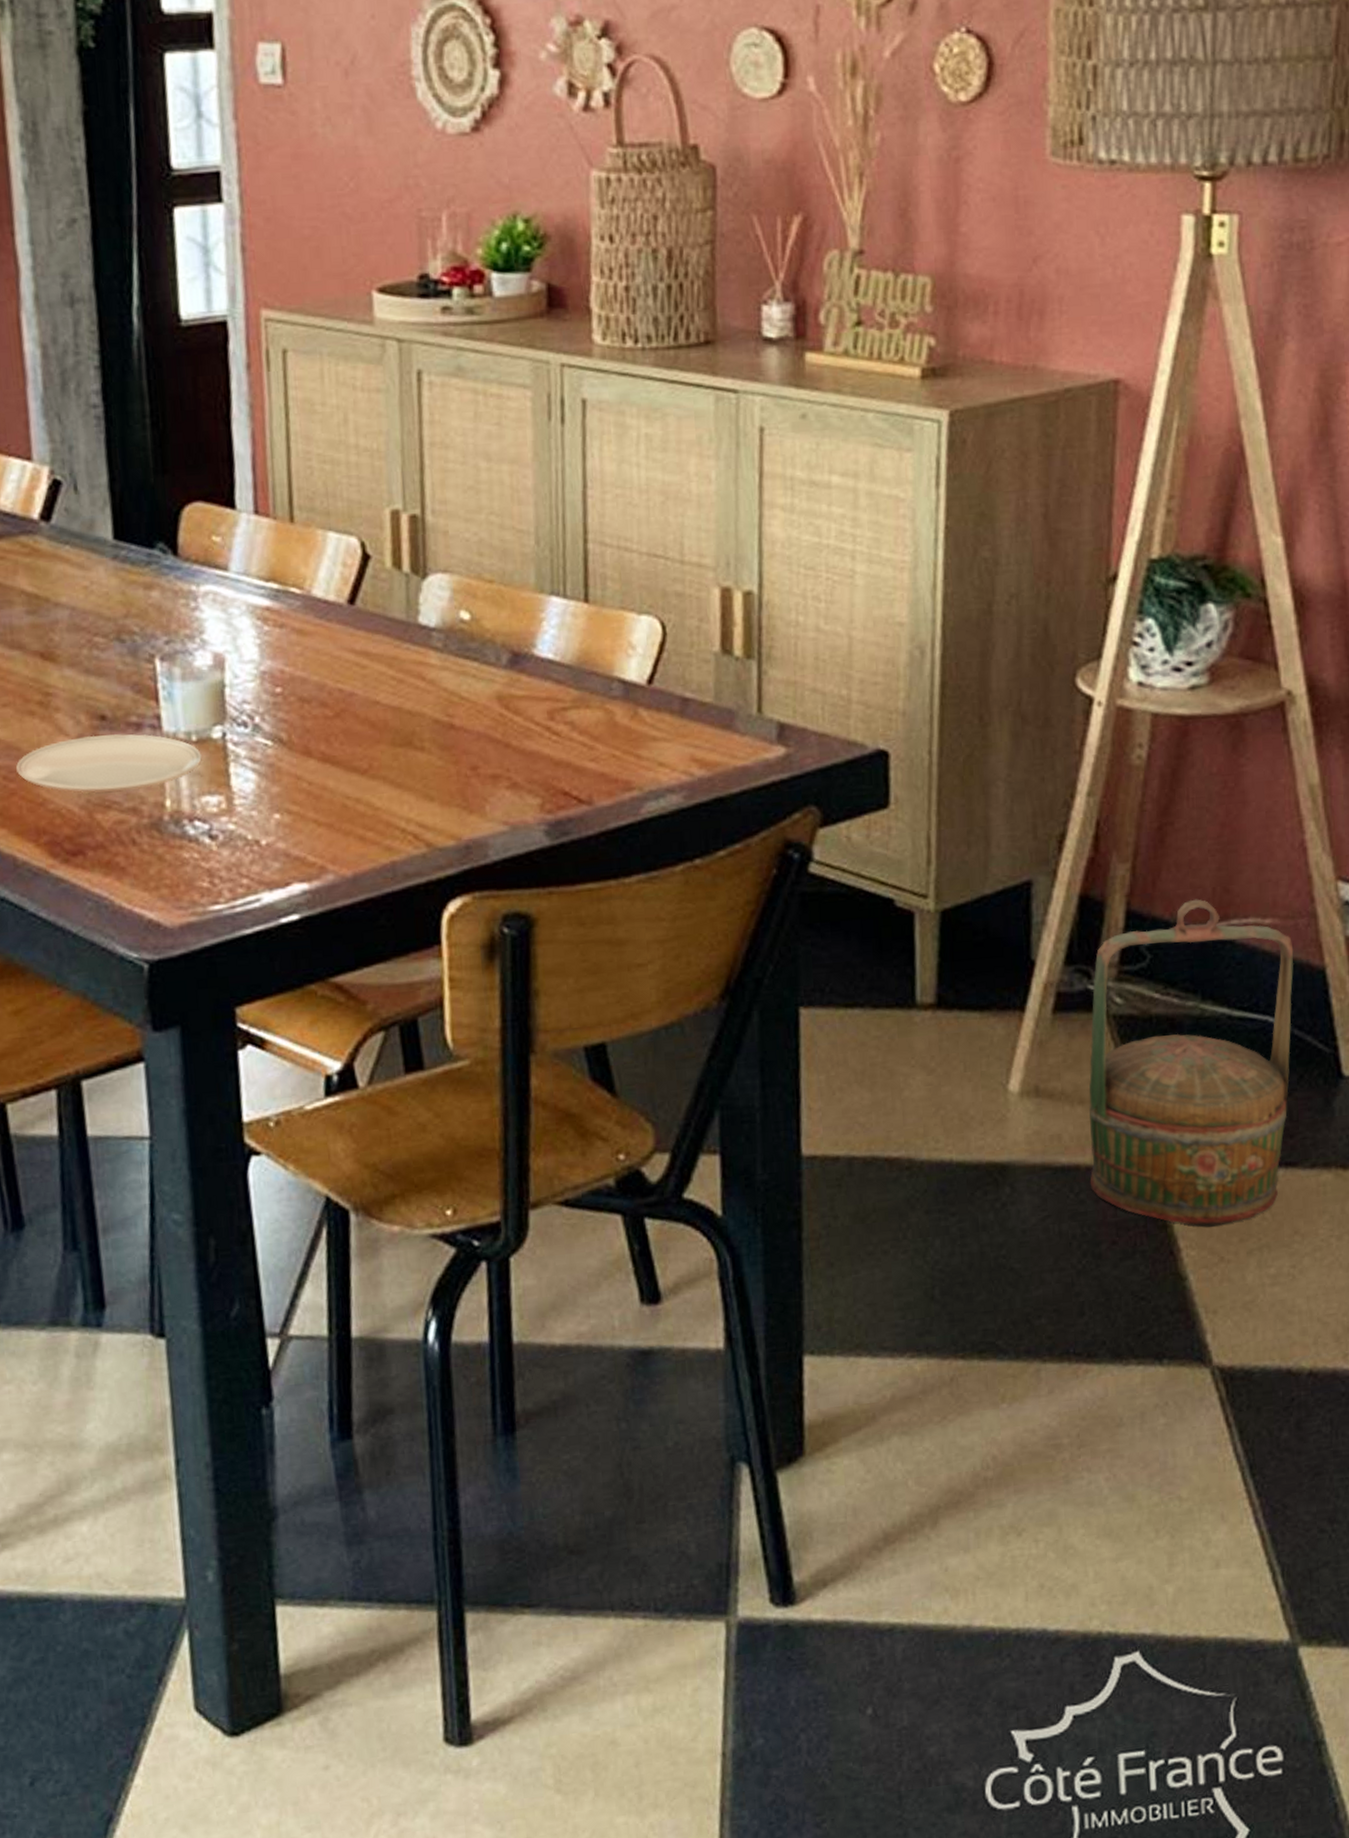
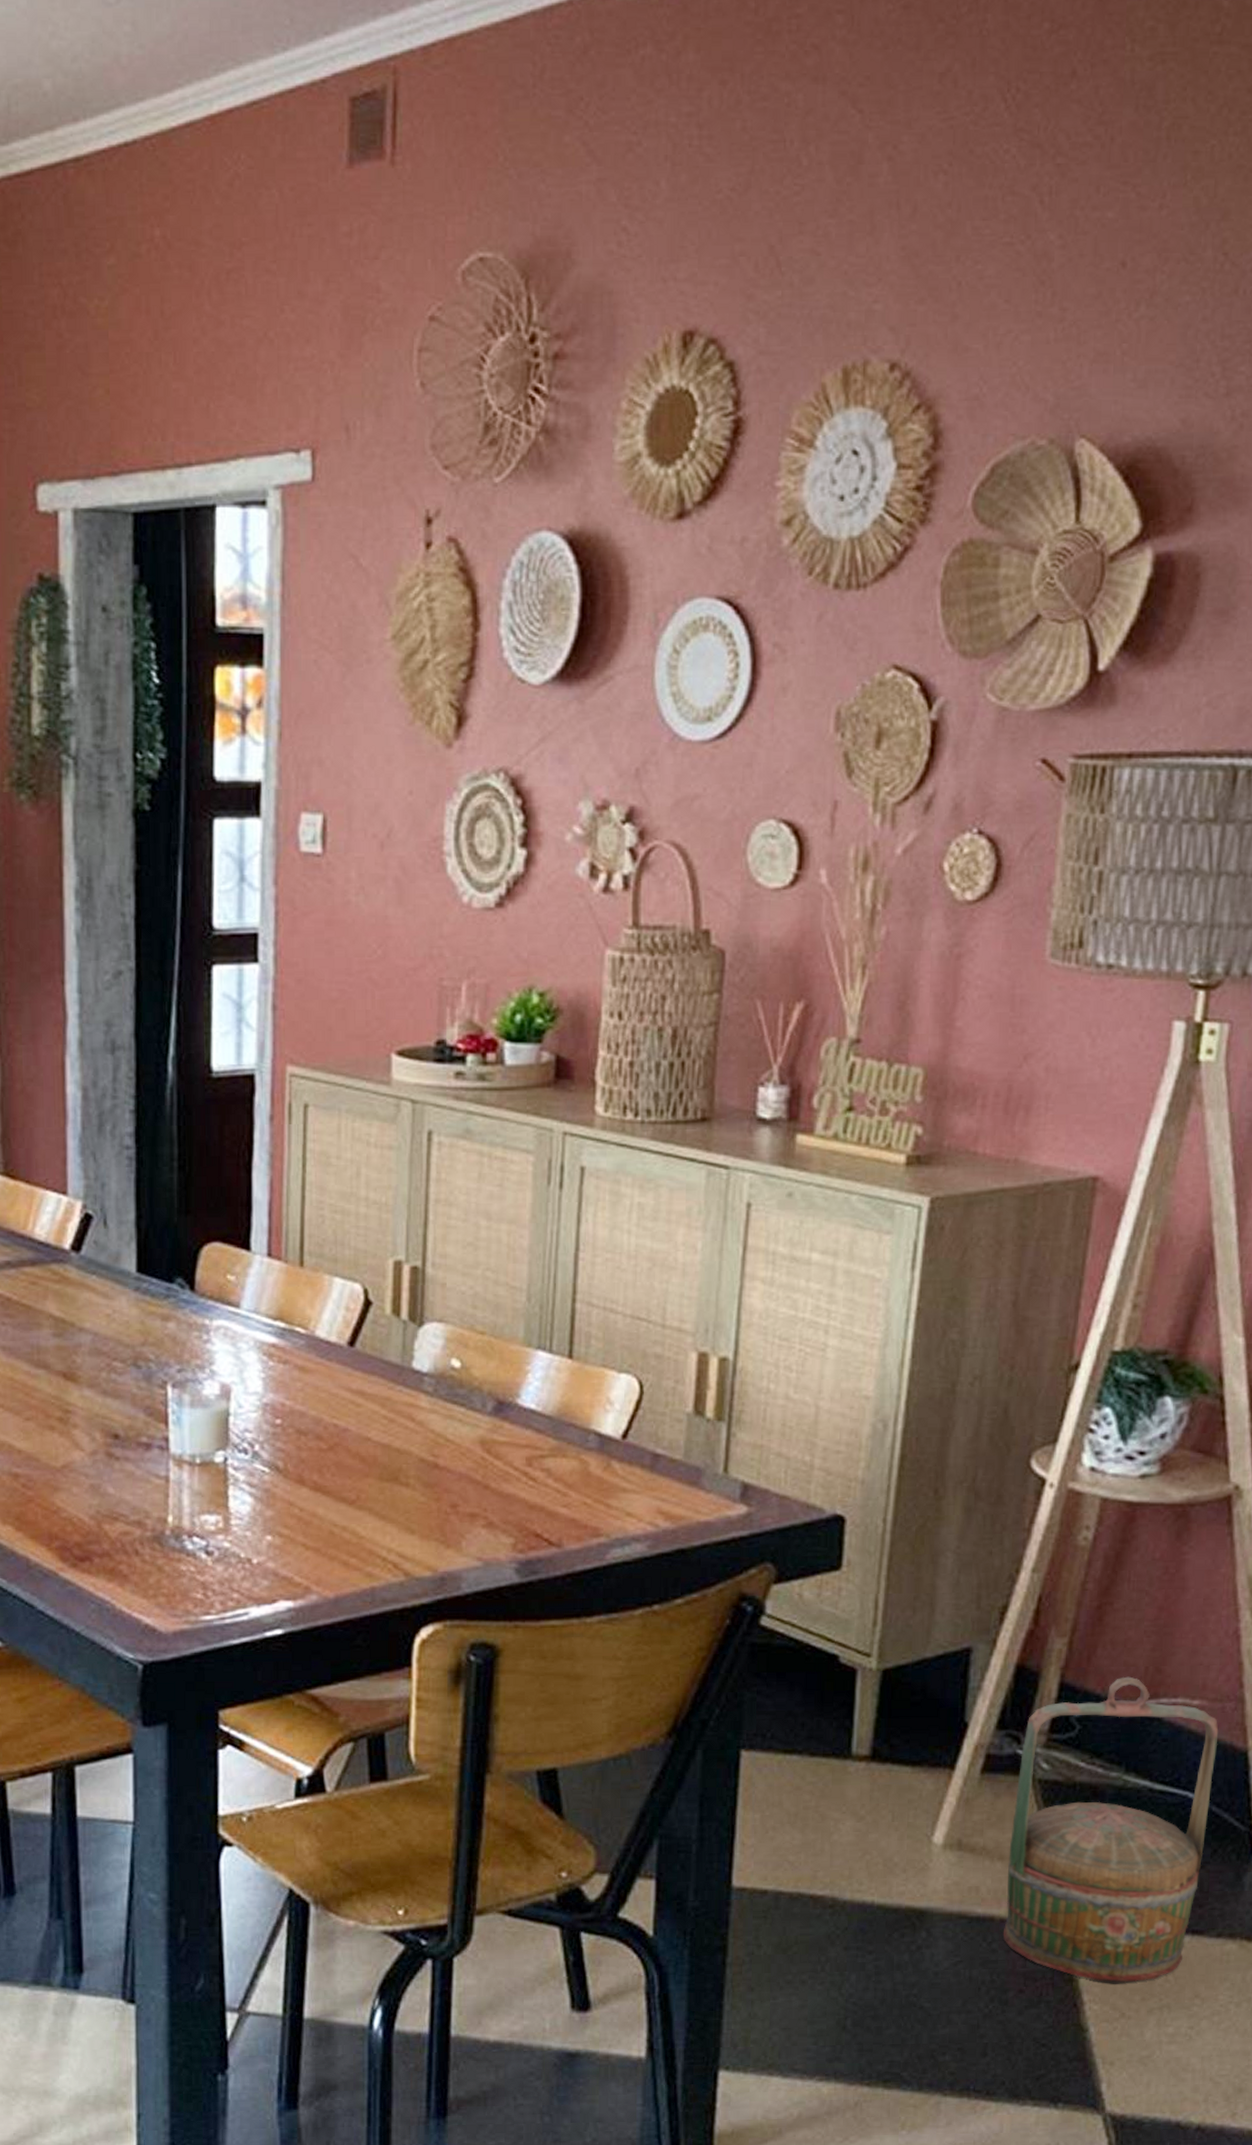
plate: present [16,734,202,793] -> none [35,1452,204,1506]

